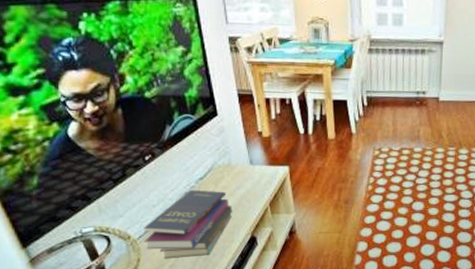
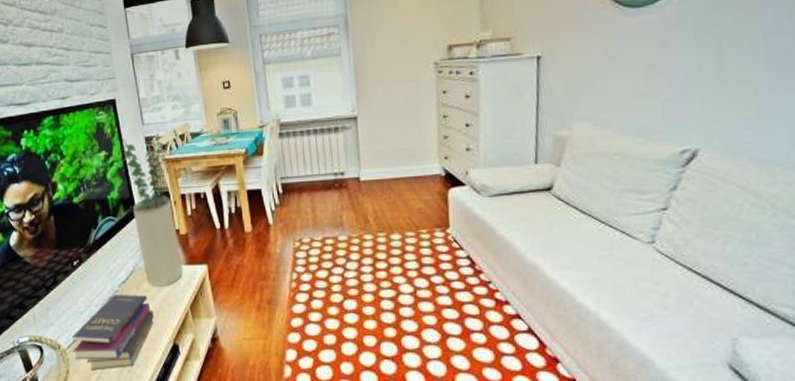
vase: none [201,35,265,185] -> present [121,134,184,288]

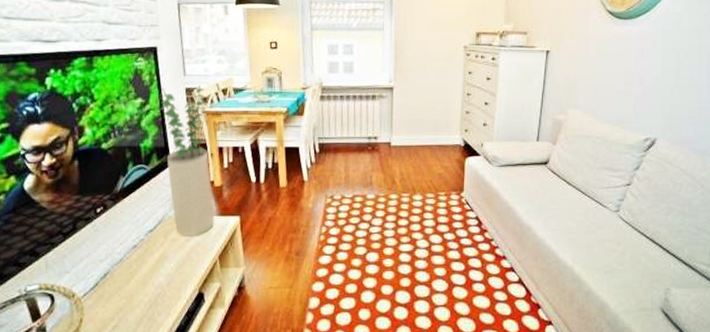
books: present [71,295,154,370] -> none [88,243,180,319]

